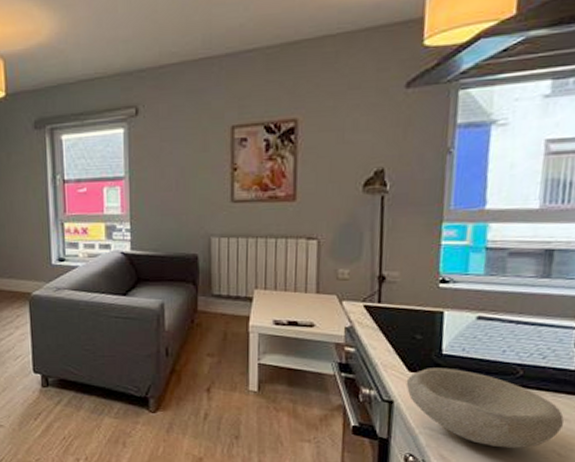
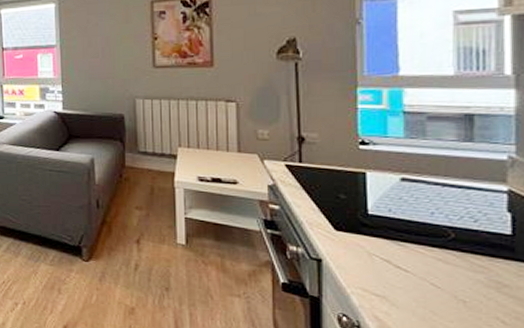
bowl: present [406,368,564,448] -> none [333,227,504,314]

